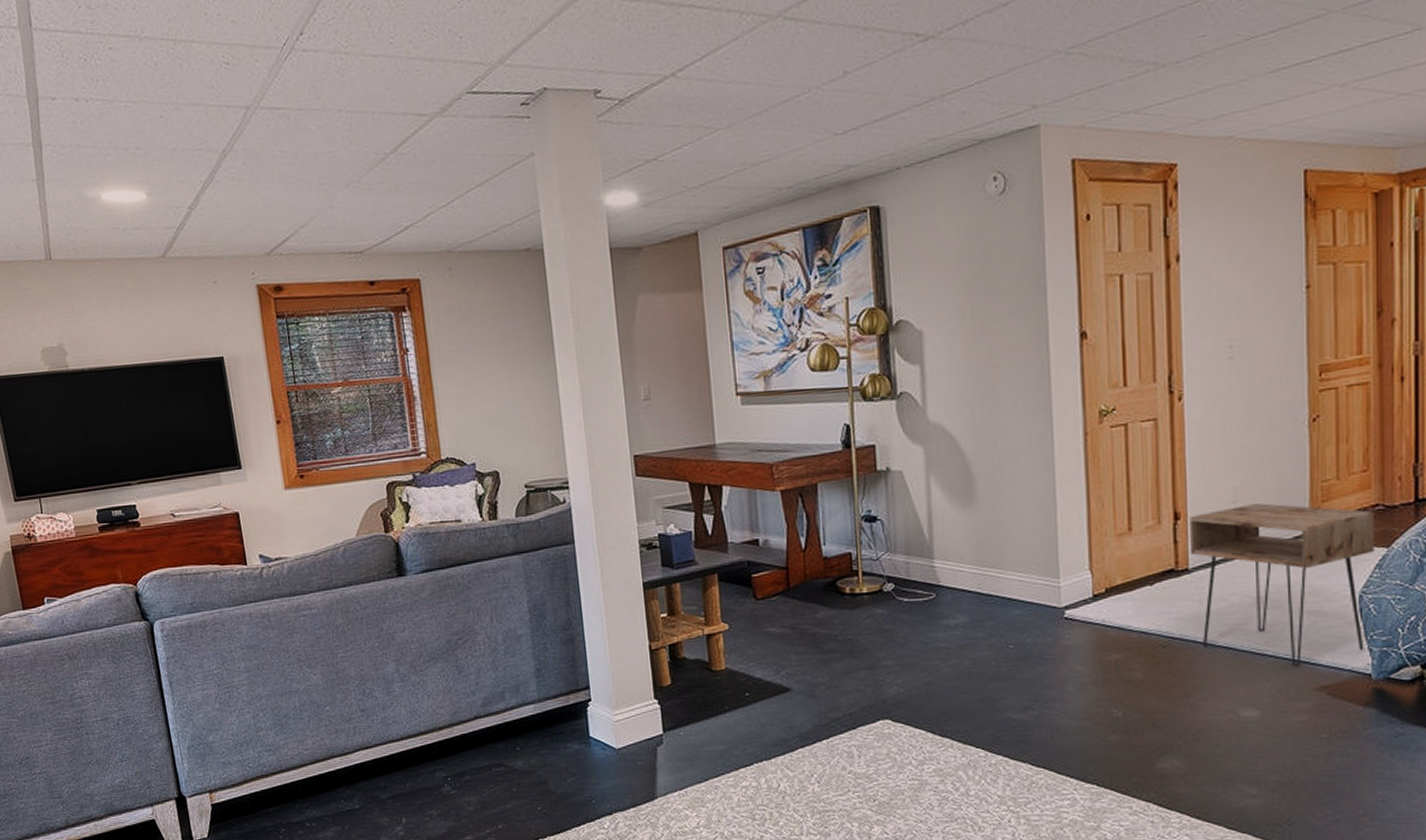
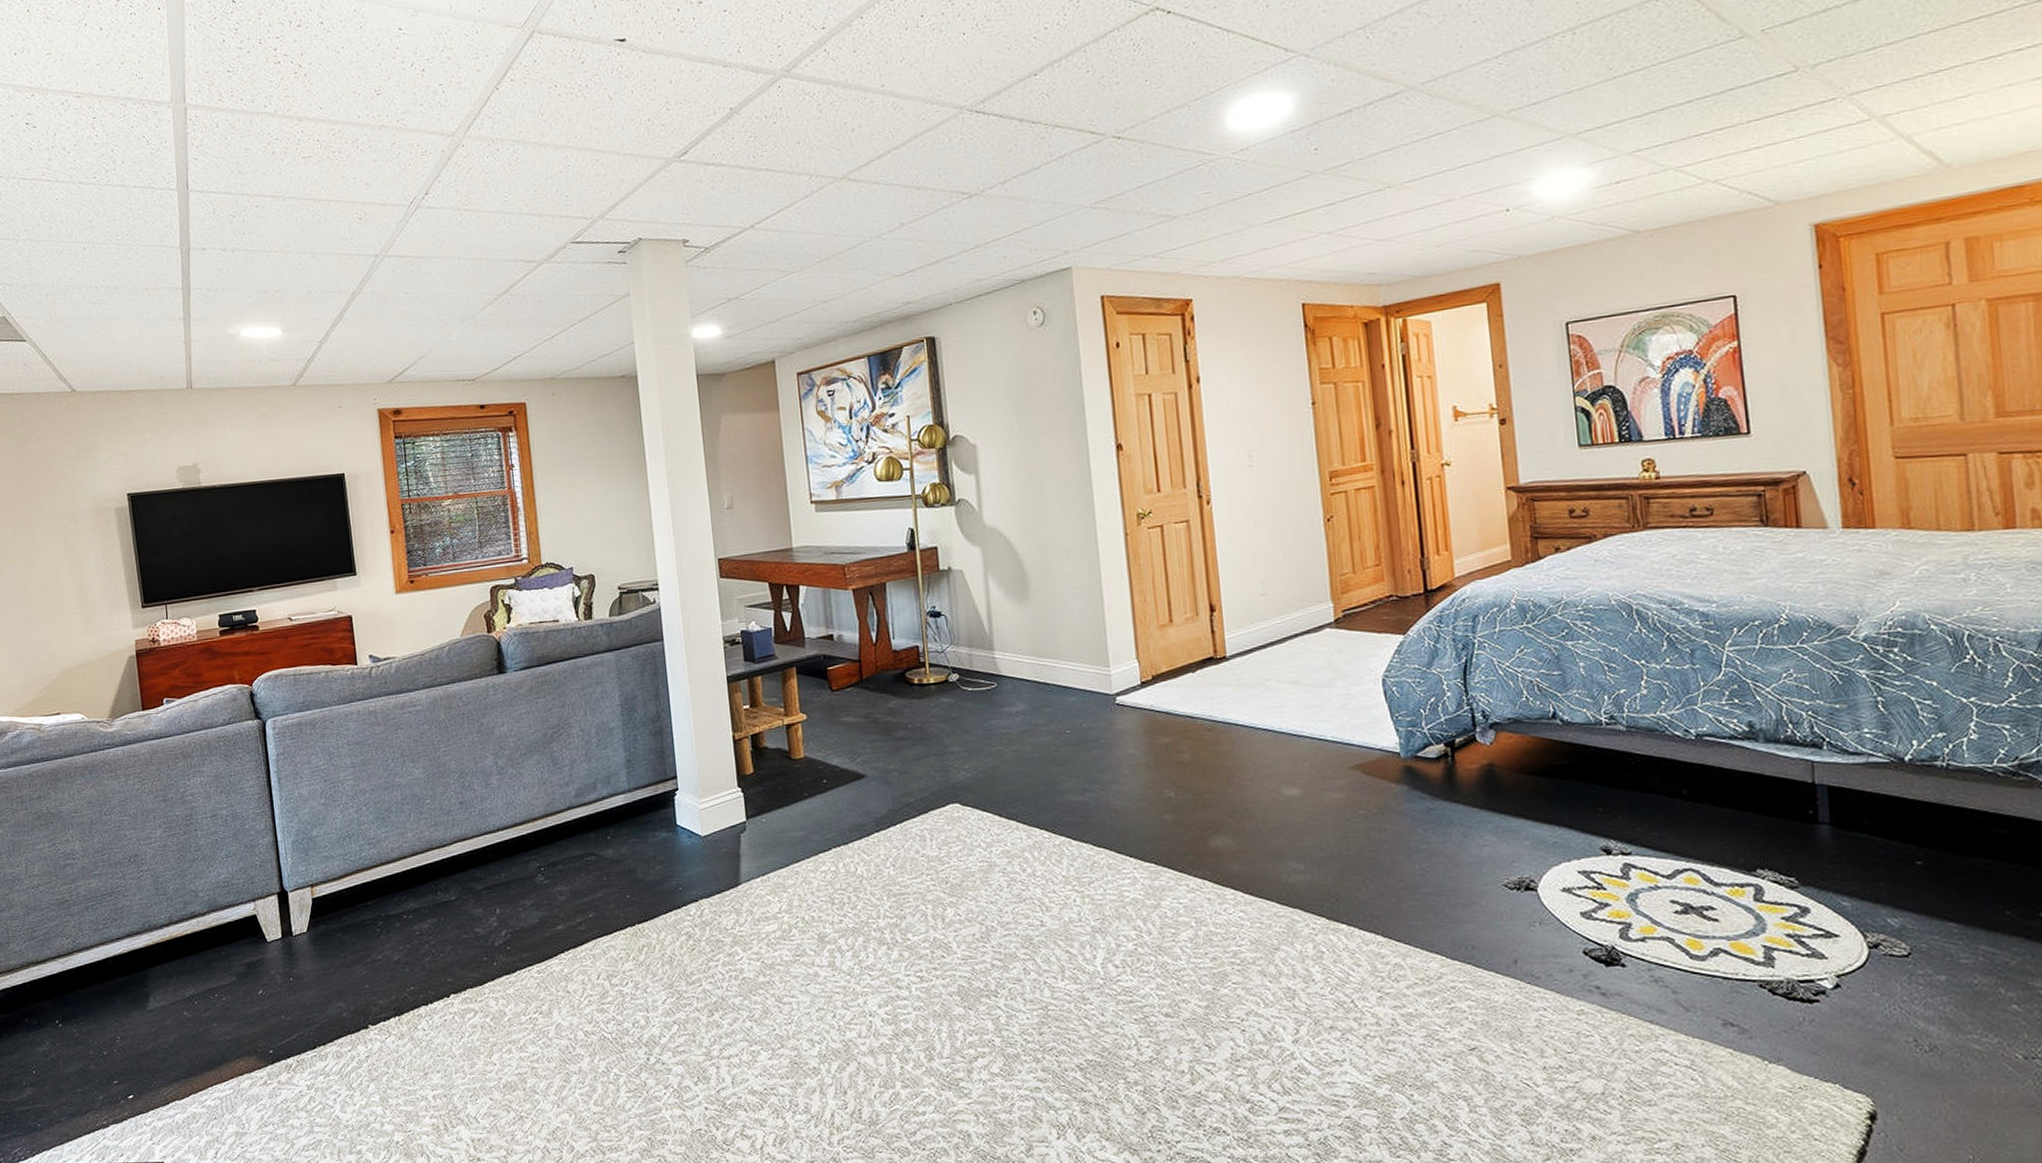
nightstand: present [1189,503,1374,667] -> none [1224,596,1393,747]

